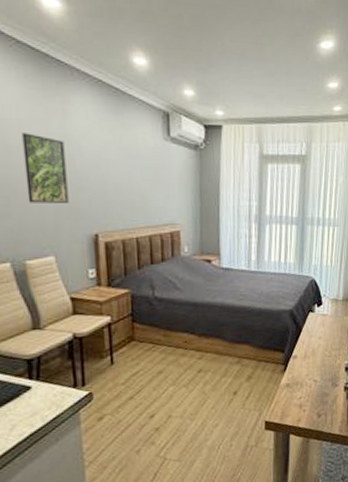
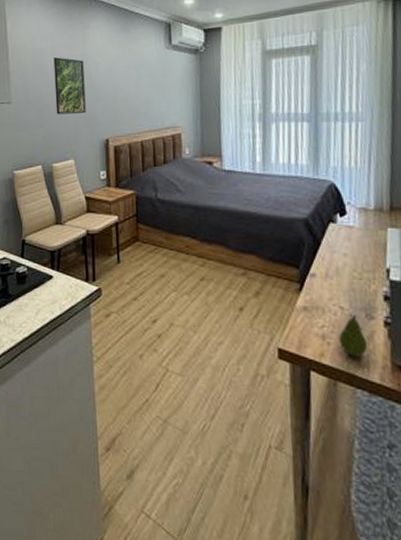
fruit: none [312,384,332,417] -> present [339,314,368,357]

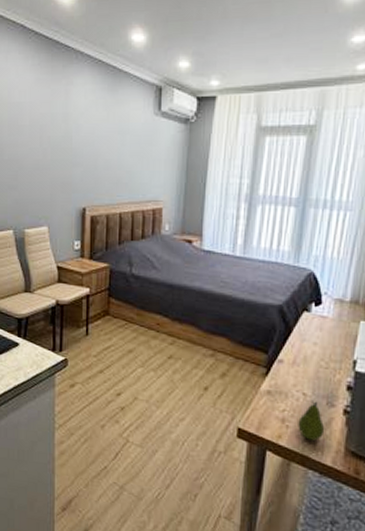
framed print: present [53,57,86,115] -> none [31,114,64,178]

